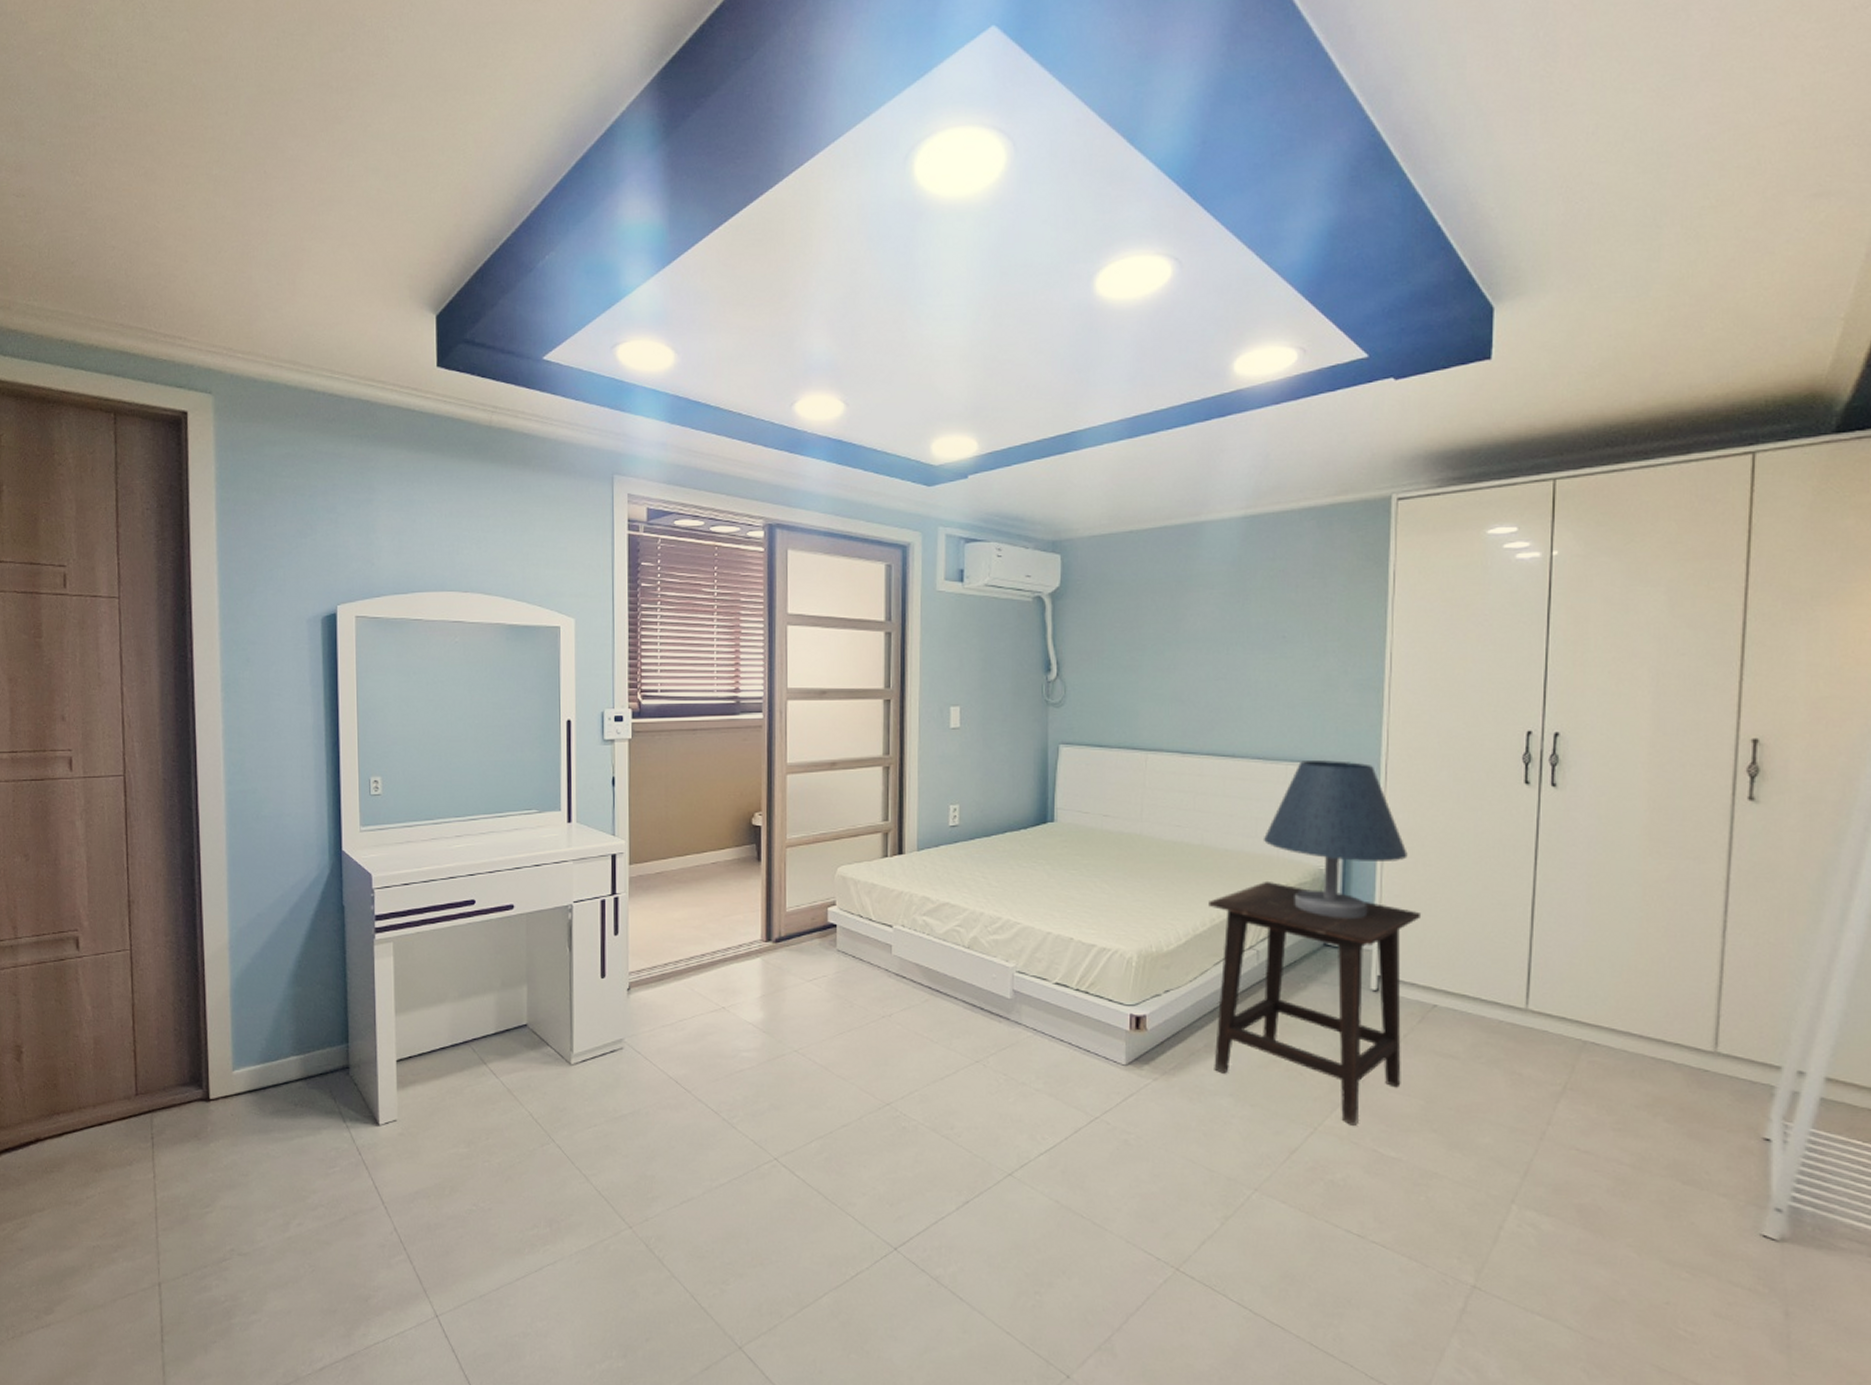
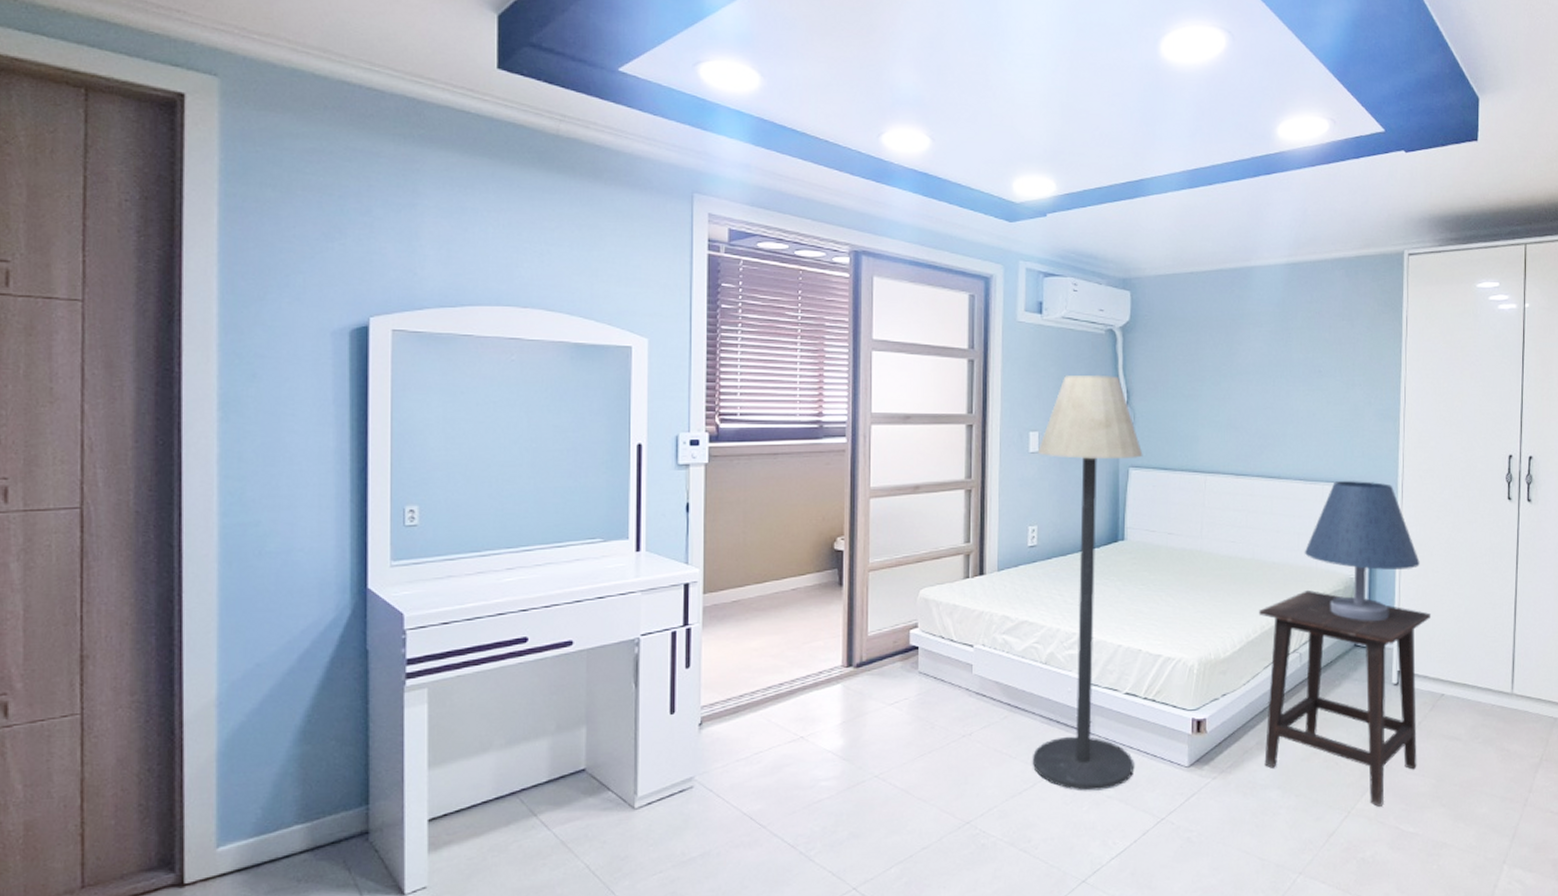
floor lamp: none [954,645,1075,1083] -> present [1032,374,1143,791]

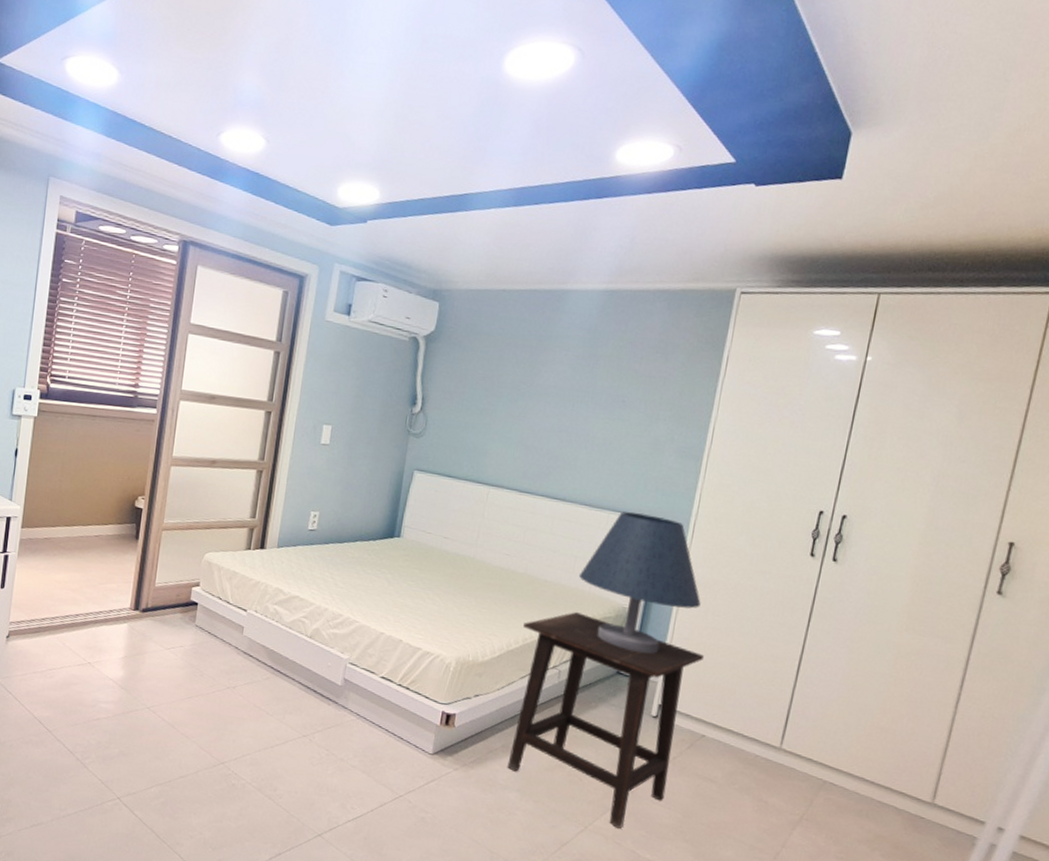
floor lamp: present [1032,374,1143,791] -> none [286,375,430,760]

